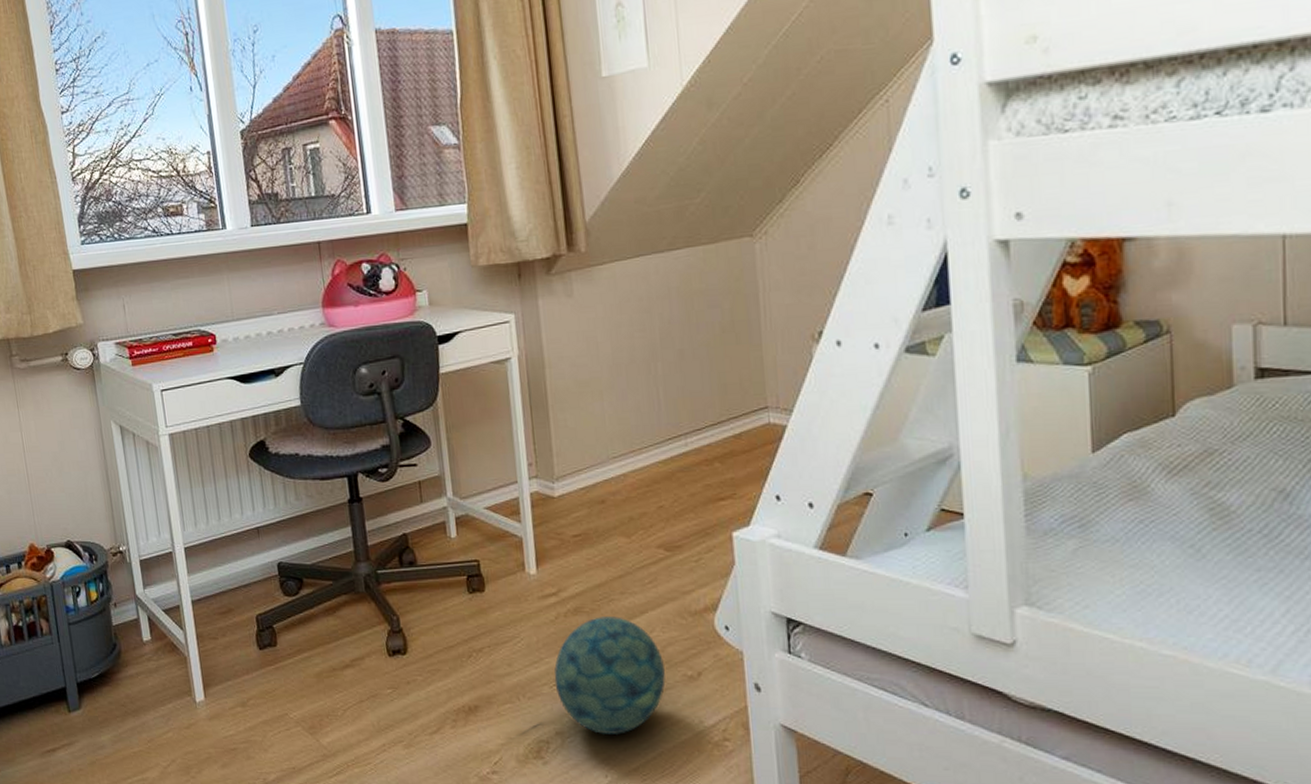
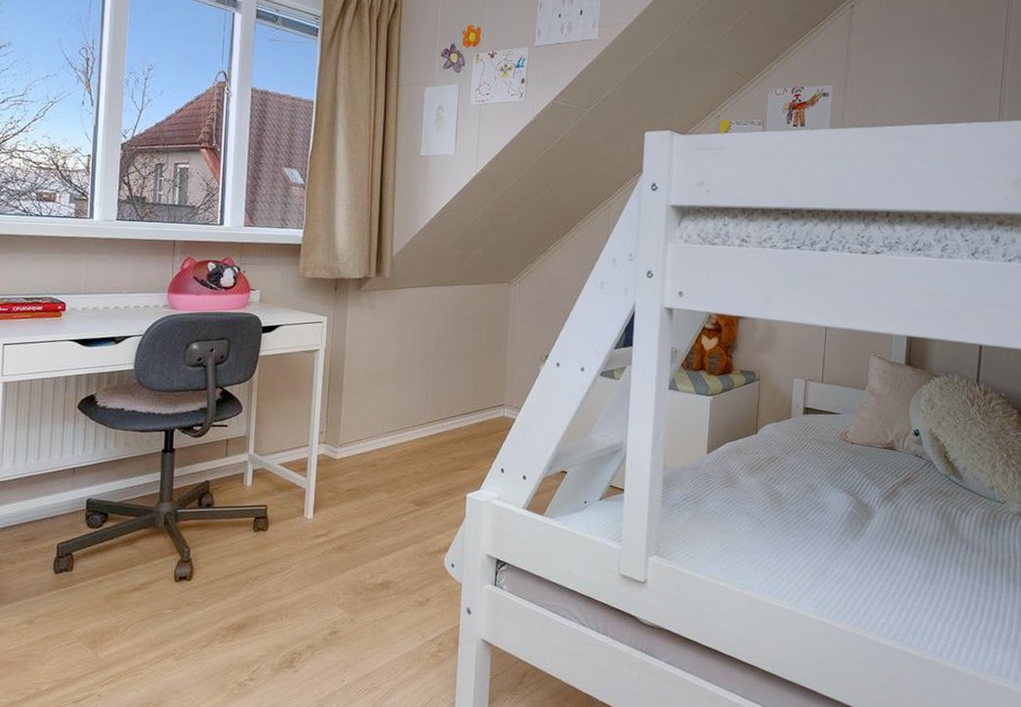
ball: present [554,617,666,734] -> none [313,554,402,647]

